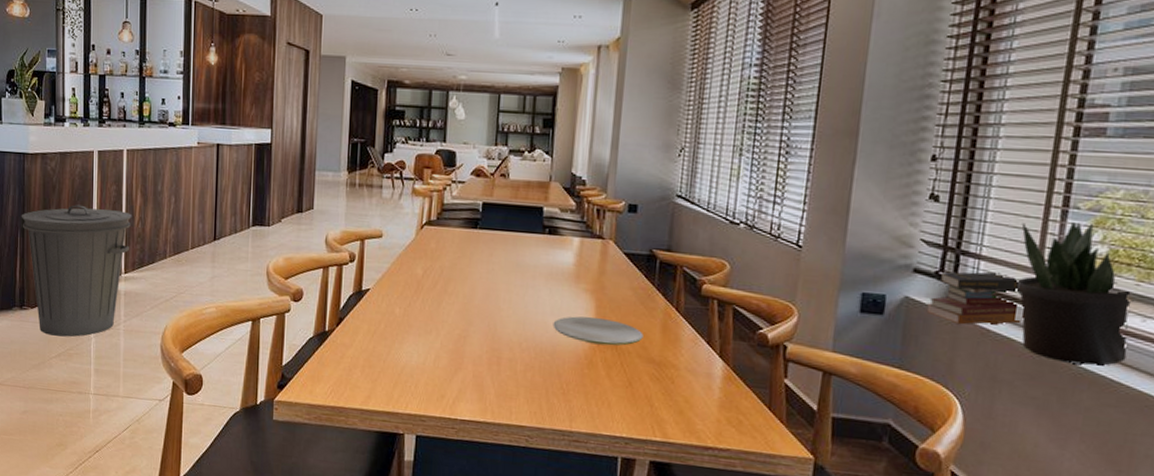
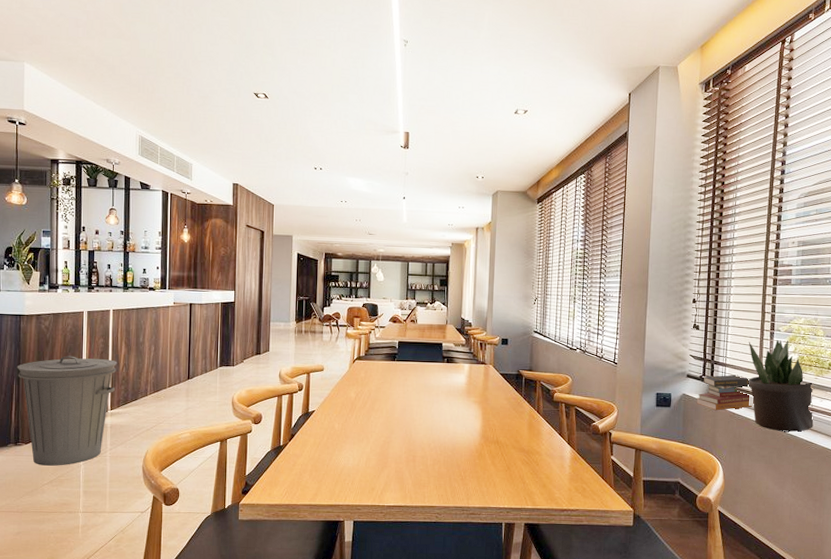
plate: present [553,316,644,346] -> none [452,421,516,441]

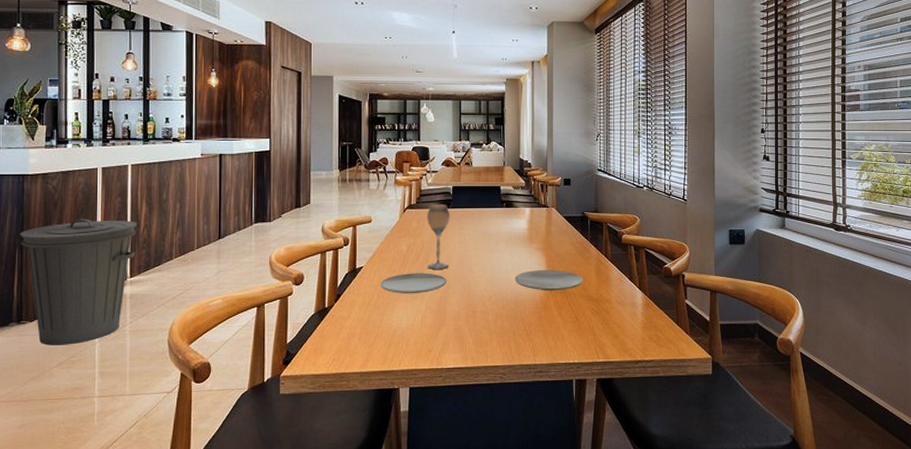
plate: none [330,418,390,437] -> present [380,273,447,293]
wineglass: none [373,356,395,416] -> present [426,203,450,269]
plate: none [452,421,516,441] -> present [515,270,583,291]
books: present [696,374,754,411] -> none [771,206,830,246]
planter: present [748,339,815,433] -> none [820,167,892,265]

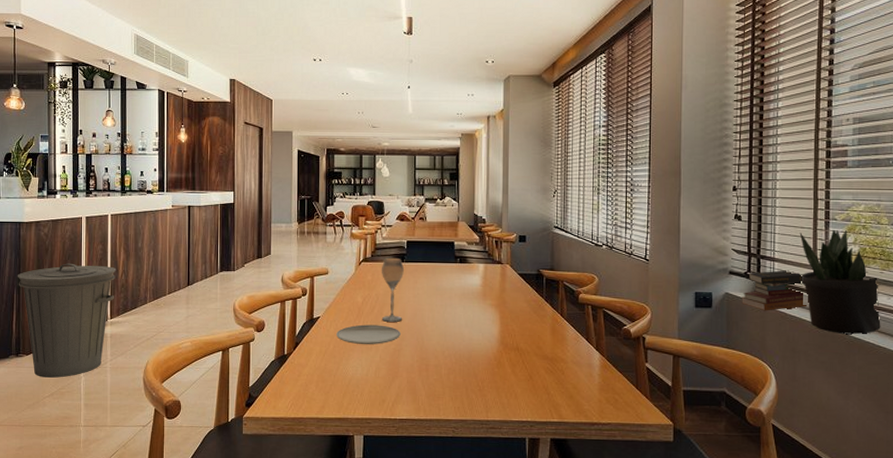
plate: present [515,270,583,291] -> none [468,326,538,348]
books: none [771,206,830,246] -> present [741,270,809,311]
planter: none [820,167,892,265] -> present [799,229,881,335]

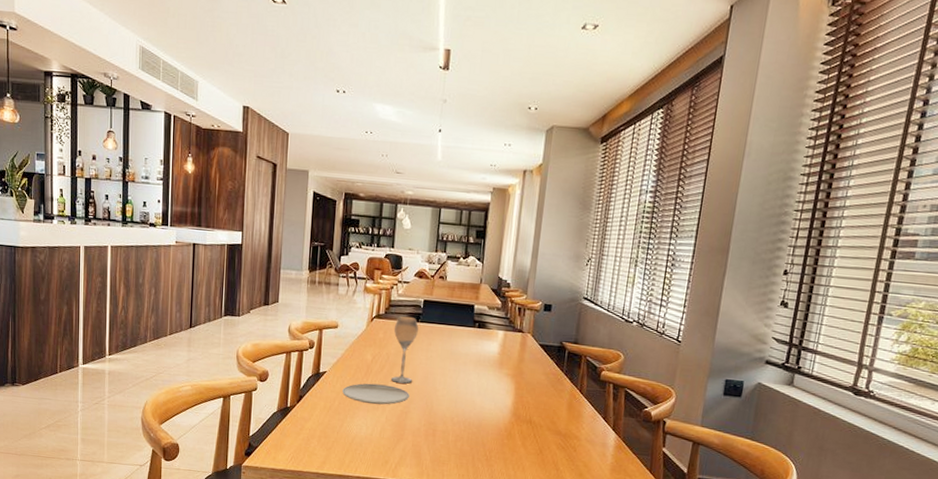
trash can: present [17,263,117,378] -> none [12,294,116,410]
books: present [741,270,809,311] -> none [774,363,847,406]
planter: present [799,229,881,335] -> none [842,325,927,438]

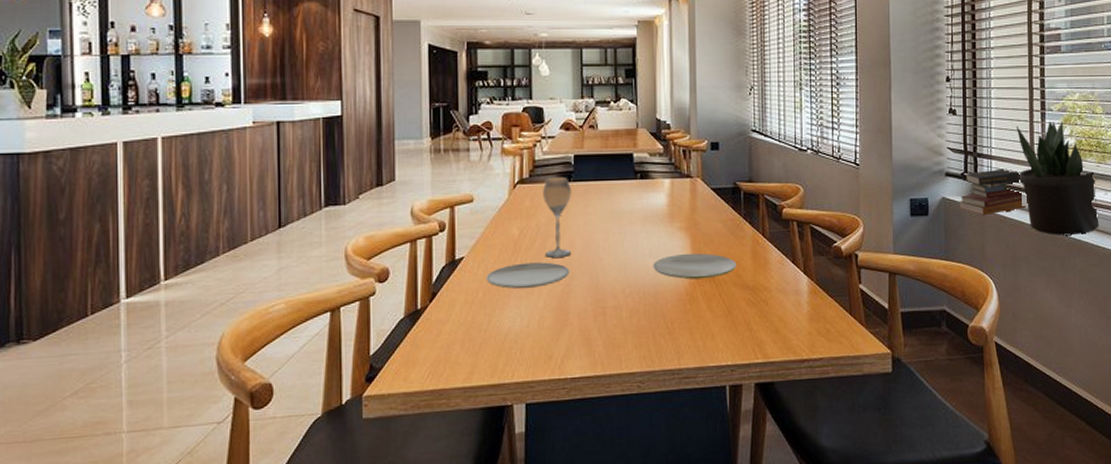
plate: none [479,396,553,421] -> present [653,253,737,280]
books: none [774,363,847,406] -> present [959,168,1028,216]
planter: none [842,325,927,438] -> present [1016,120,1099,236]

